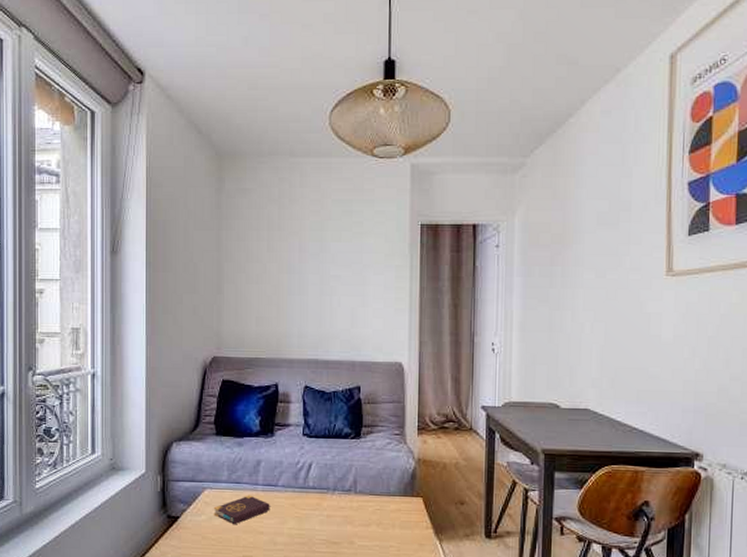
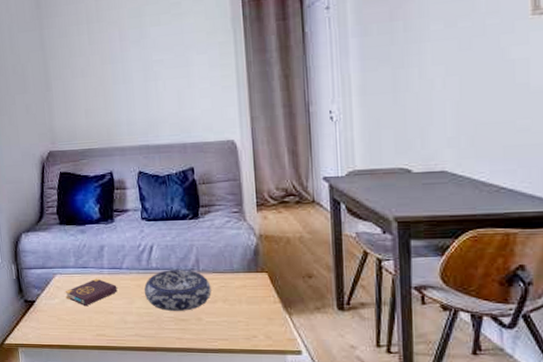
decorative bowl: none [298,490,366,534] -> present [144,270,211,311]

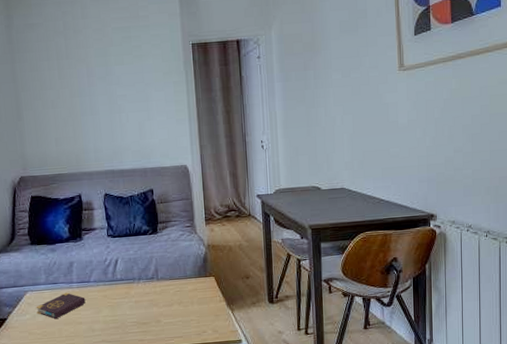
decorative bowl: present [144,270,211,311] -> none [110,279,169,317]

